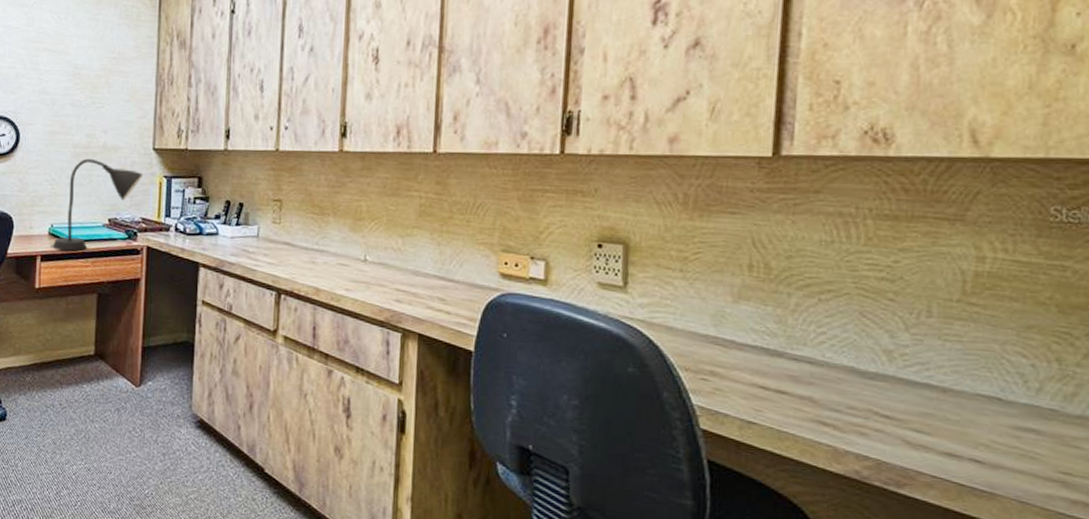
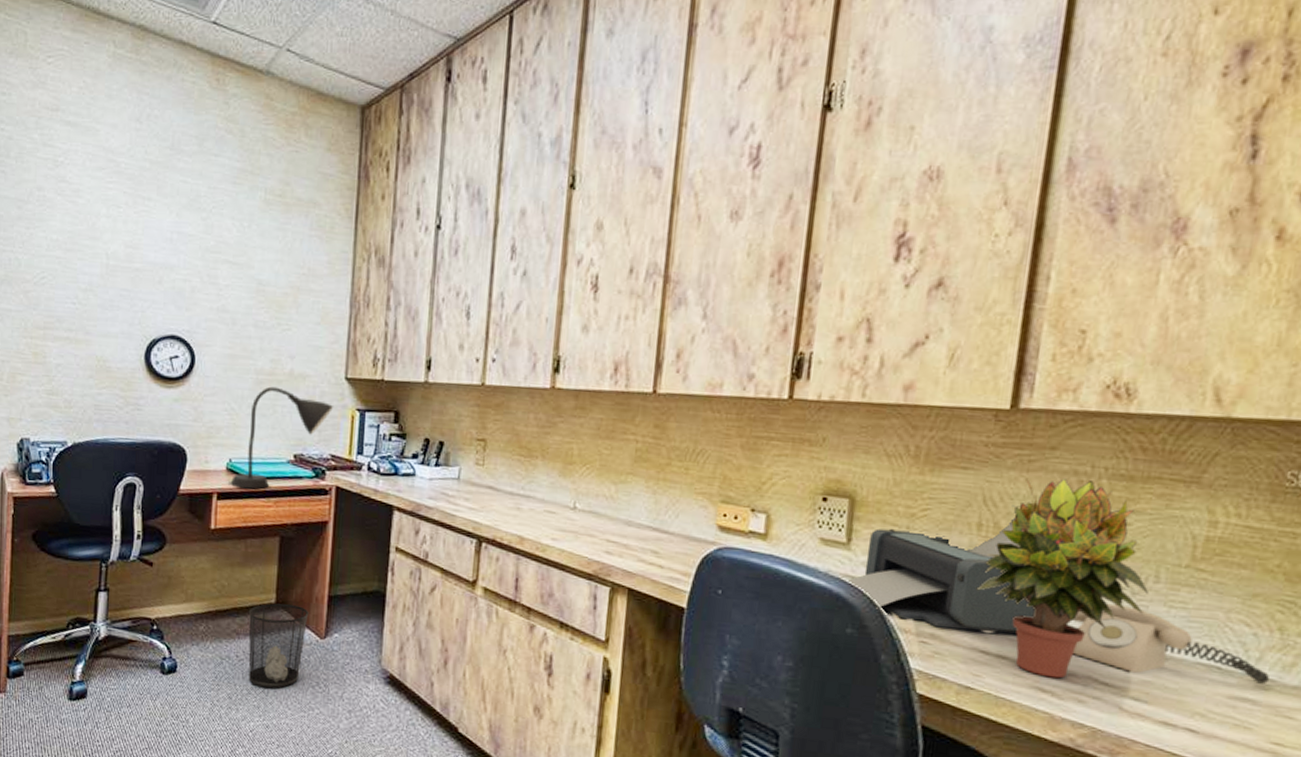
waste bin: none [70,354,125,434] -> present [248,603,309,689]
printer: none [624,247,811,369] -> present [845,505,1035,634]
potted plant: none [751,220,923,412] -> present [976,479,1150,679]
telephone: none [849,338,1053,414] -> present [1073,603,1270,684]

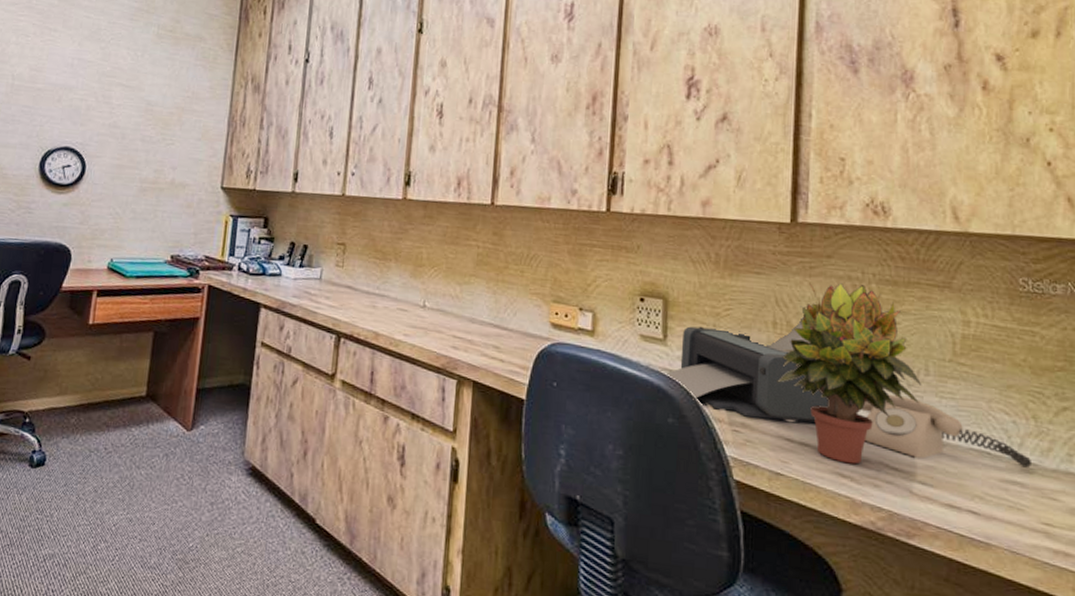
desk lamp: present [227,386,334,490] -> none [107,193,210,288]
waste bin: present [248,603,309,689] -> none [115,396,178,482]

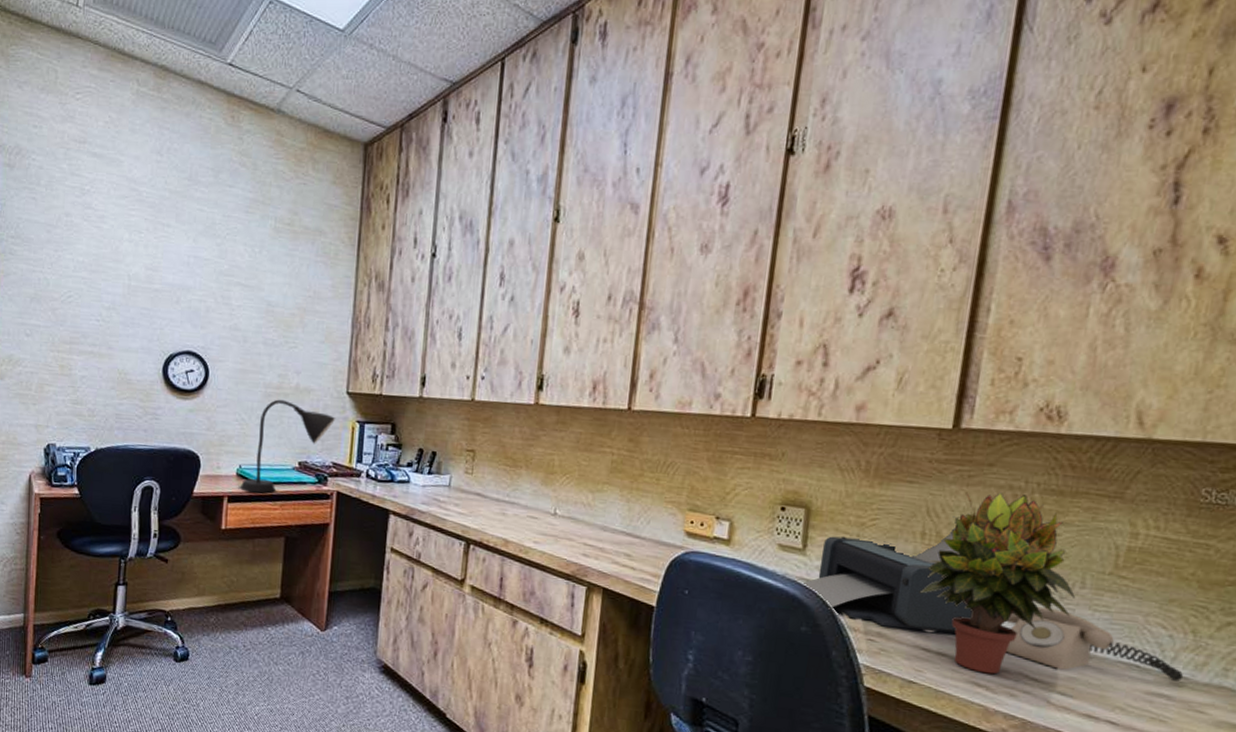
desk lamp: none [107,193,210,288] -> present [237,399,336,494]

